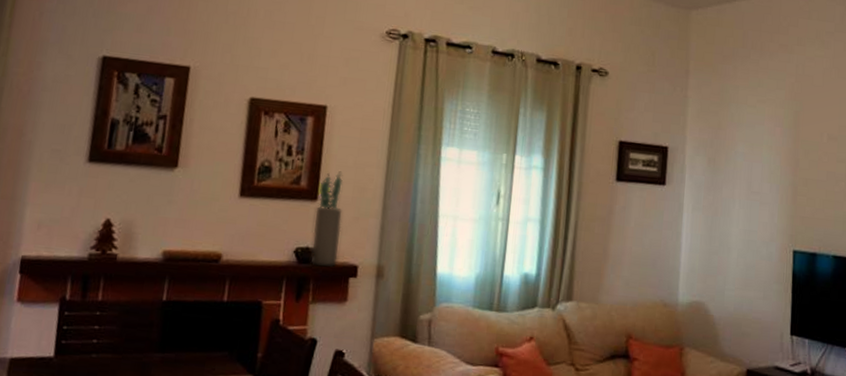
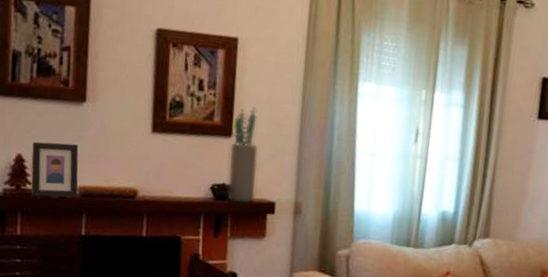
picture frame: none [116,206,167,263] -> present [31,141,79,198]

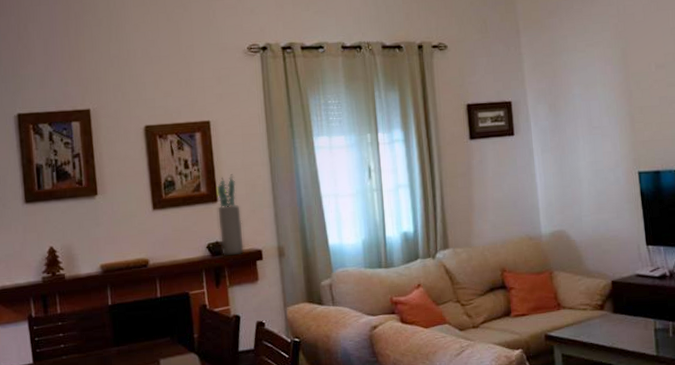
picture frame: present [31,141,79,198] -> none [60,231,101,280]

